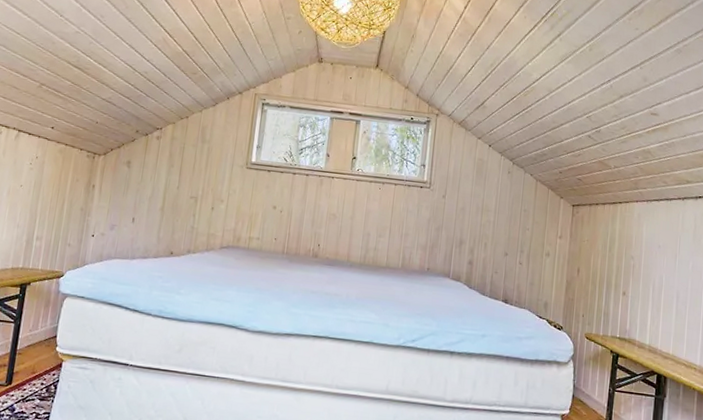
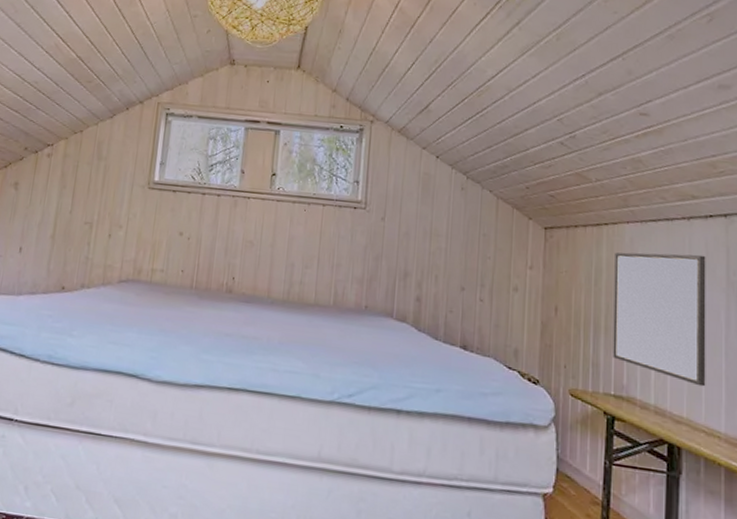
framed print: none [620,225,694,330] -> present [613,252,706,387]

